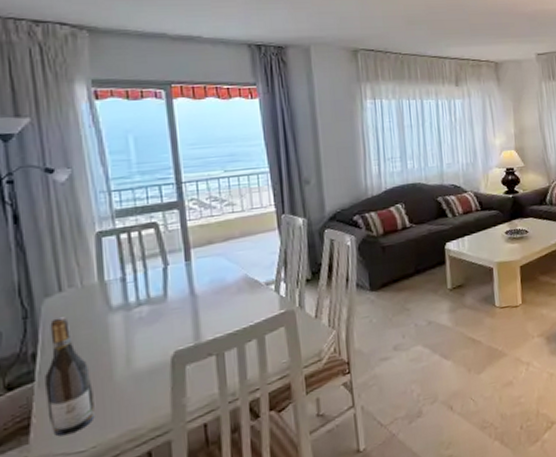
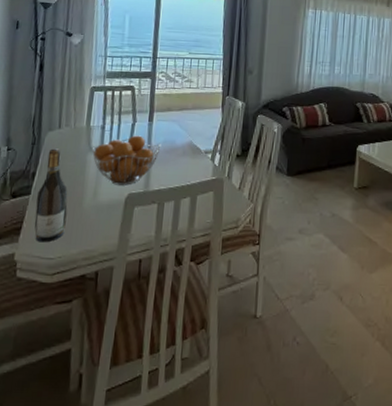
fruit basket: none [114,280,208,346] -> present [92,135,161,186]

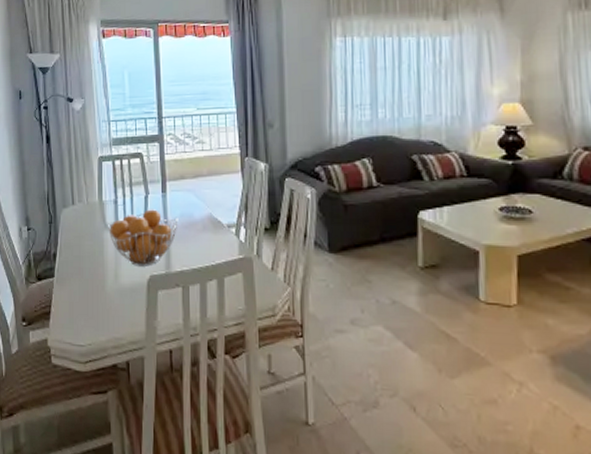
wine bottle: present [34,148,68,243] -> none [61,227,91,328]

